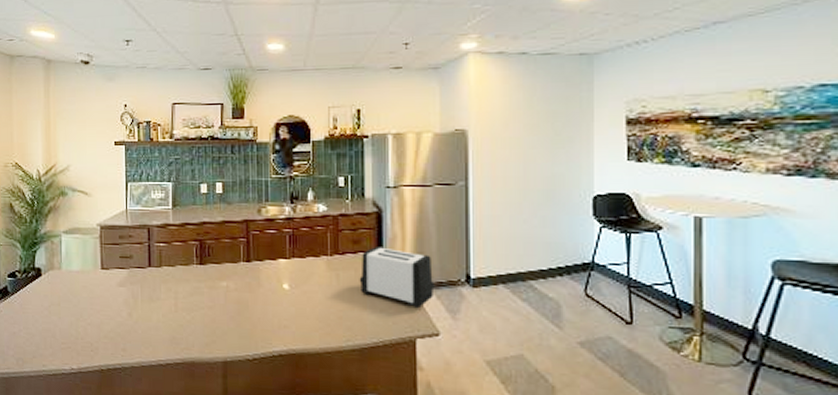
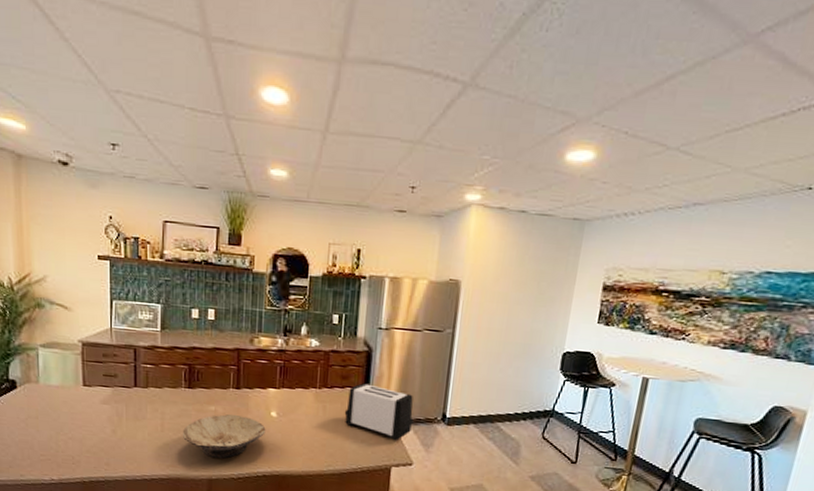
bowl: none [195,290,279,338] -> present [182,414,266,459]

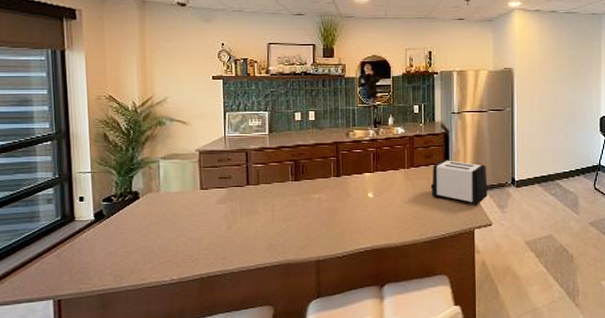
bowl: present [182,414,266,459] -> none [291,200,365,240]

